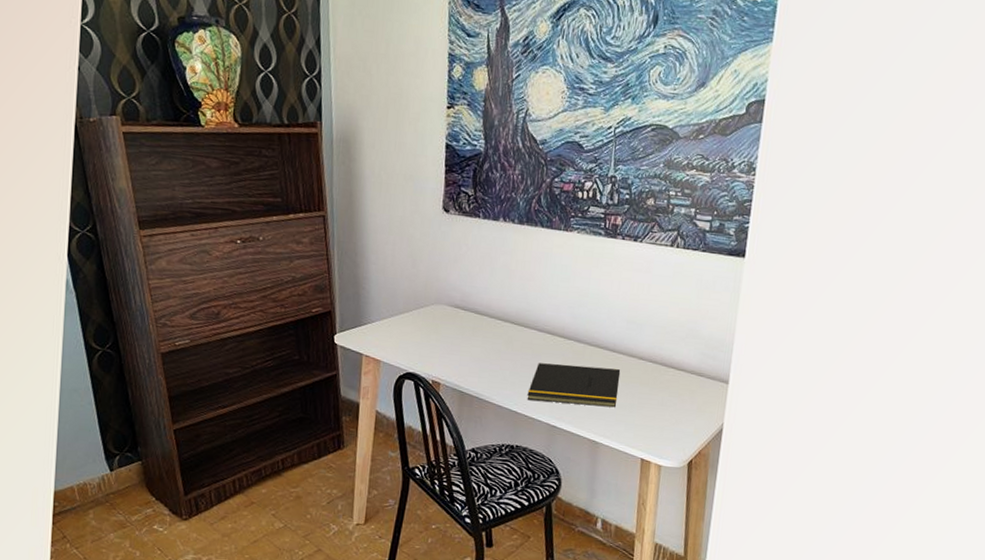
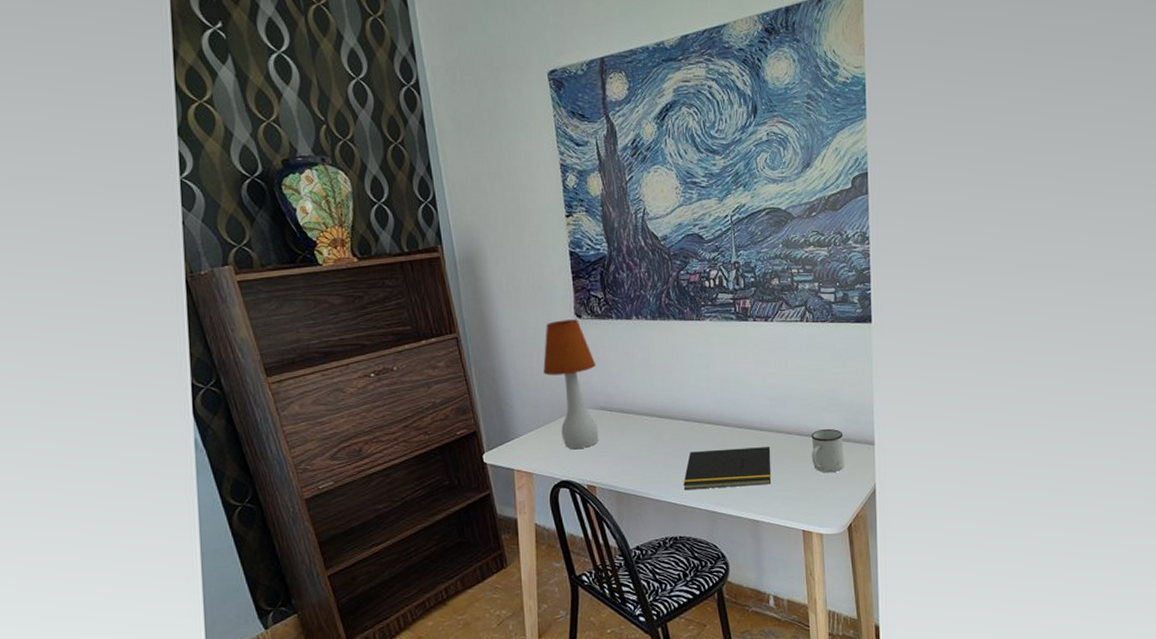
table lamp: none [404,212,457,343] -> present [543,320,599,449]
mug: none [661,359,698,406] -> present [811,428,844,473]

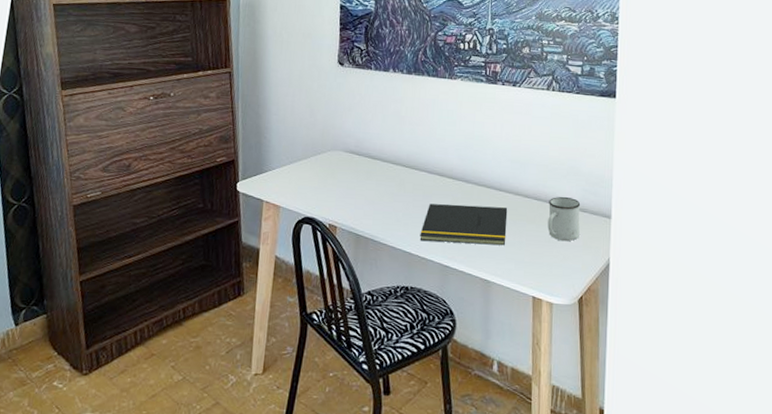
table lamp: present [543,320,599,449] -> none [302,66,352,188]

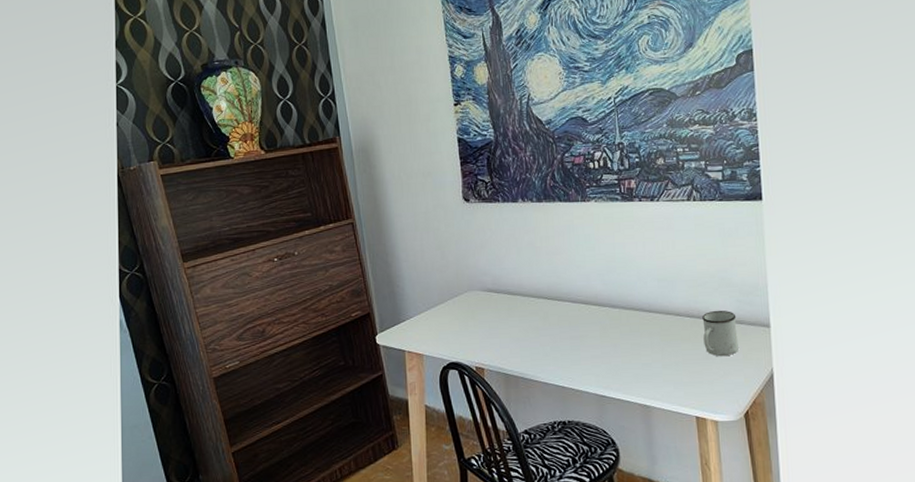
notepad: present [419,204,508,246] -> none [571,329,662,372]

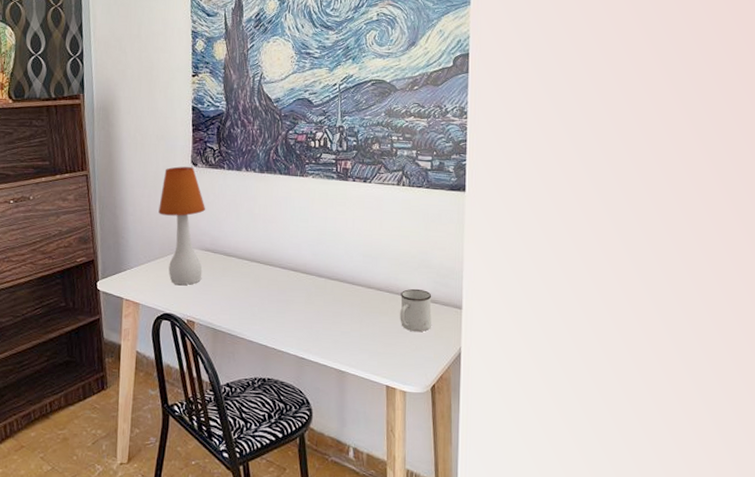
table lamp: none [433,203,487,330] -> present [158,166,206,285]

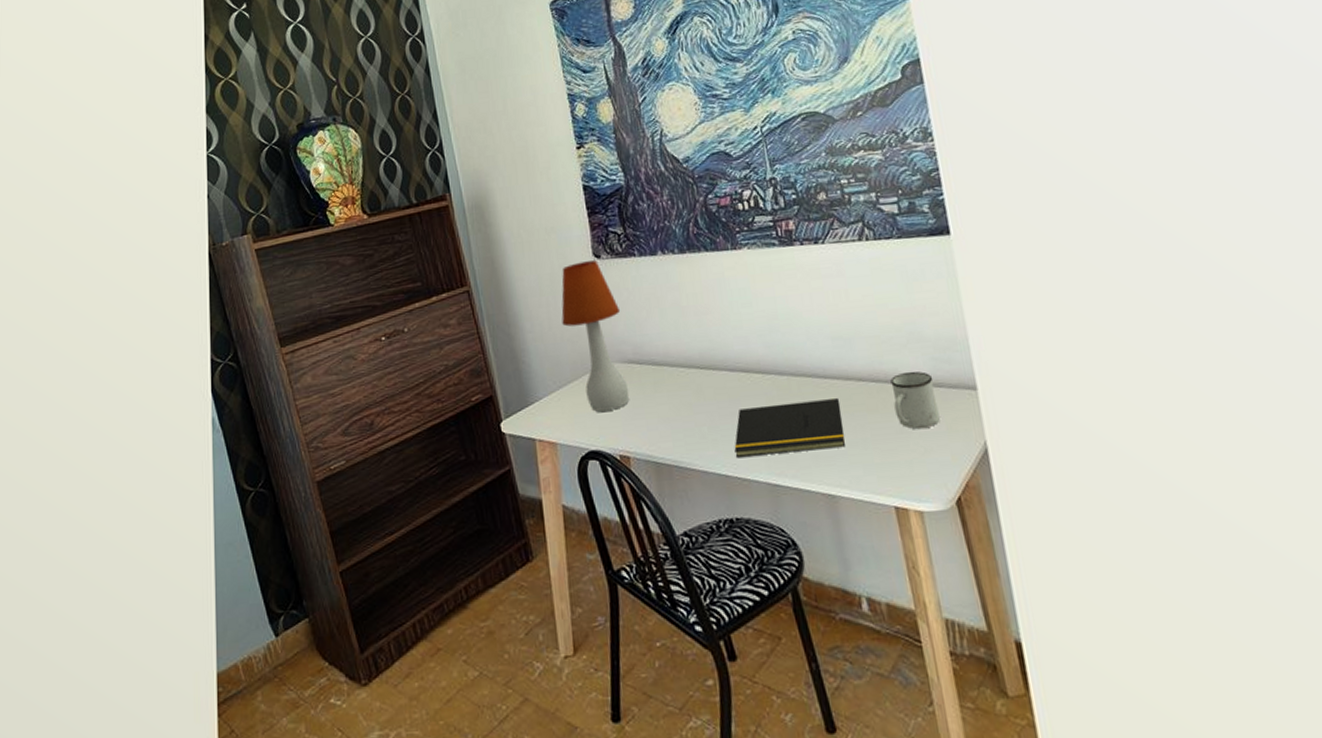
notepad: none [275,298,361,338] -> present [734,398,846,457]

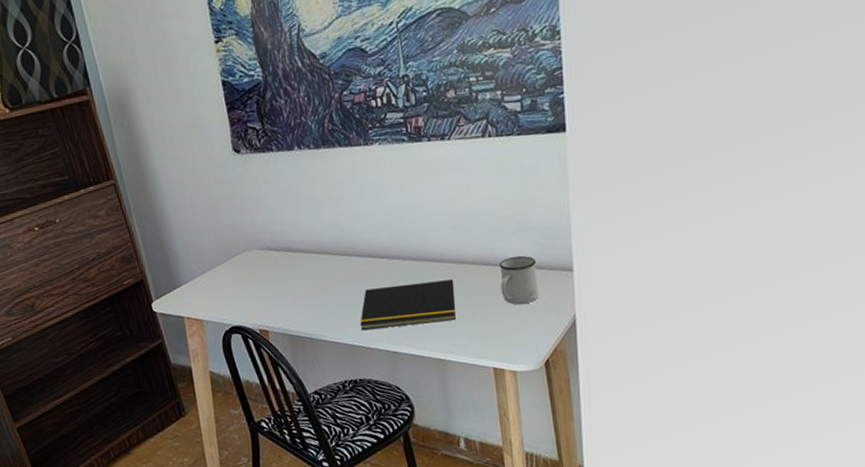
table lamp: present [561,260,630,412] -> none [203,155,268,293]

